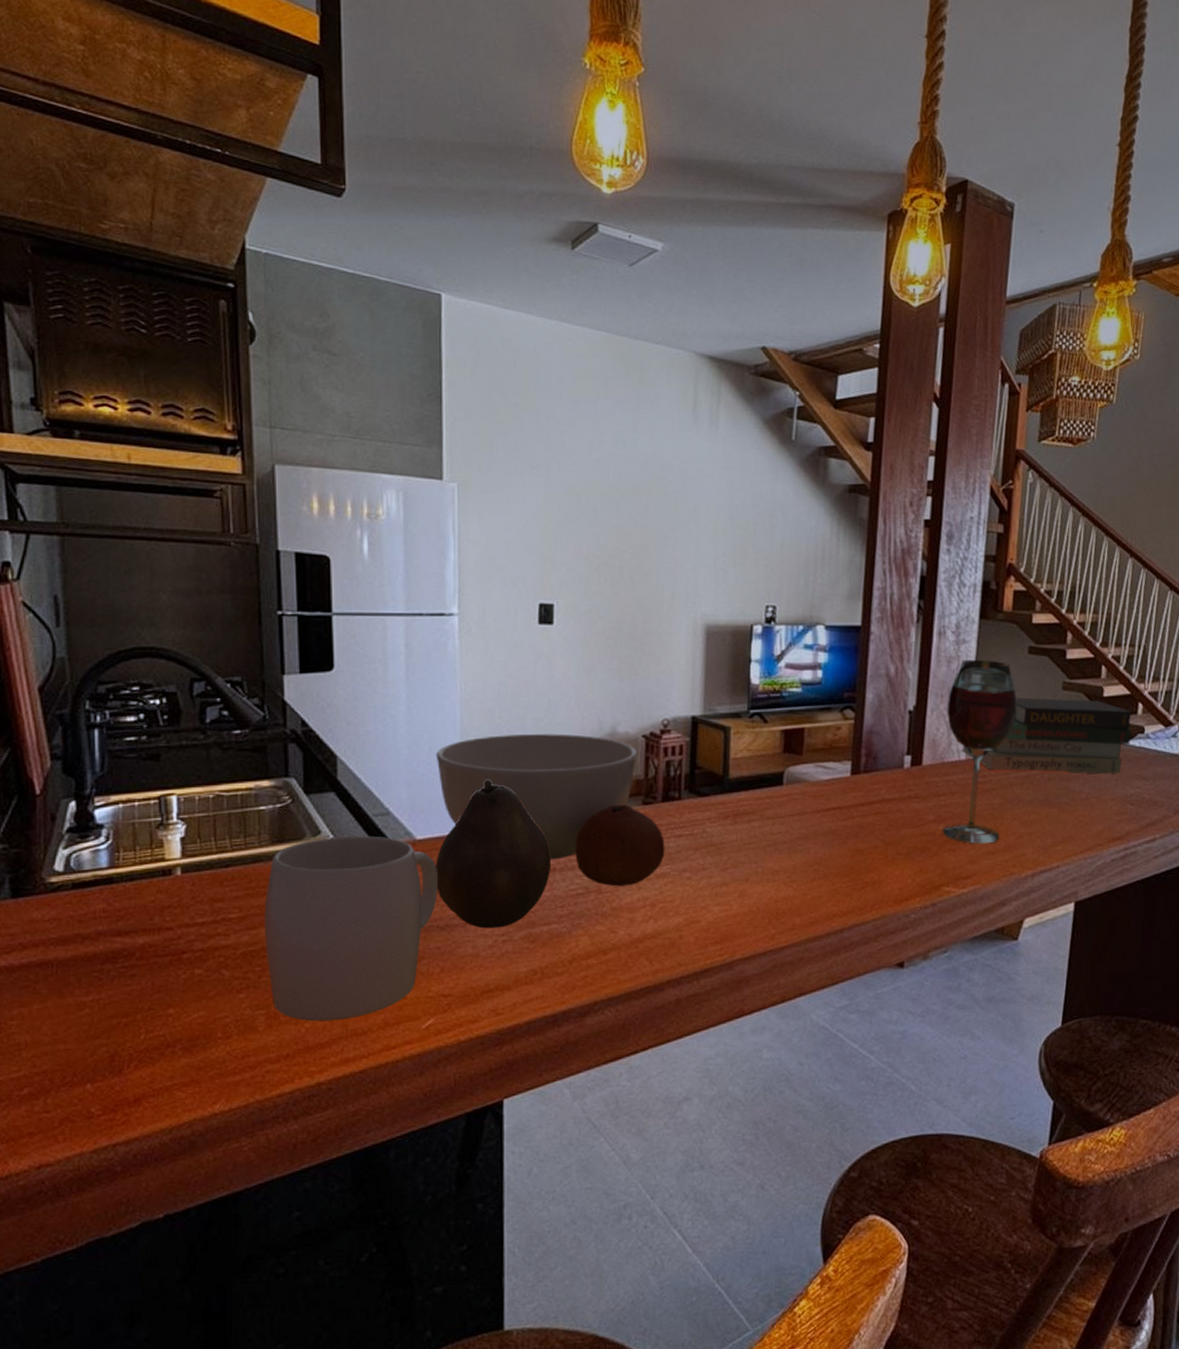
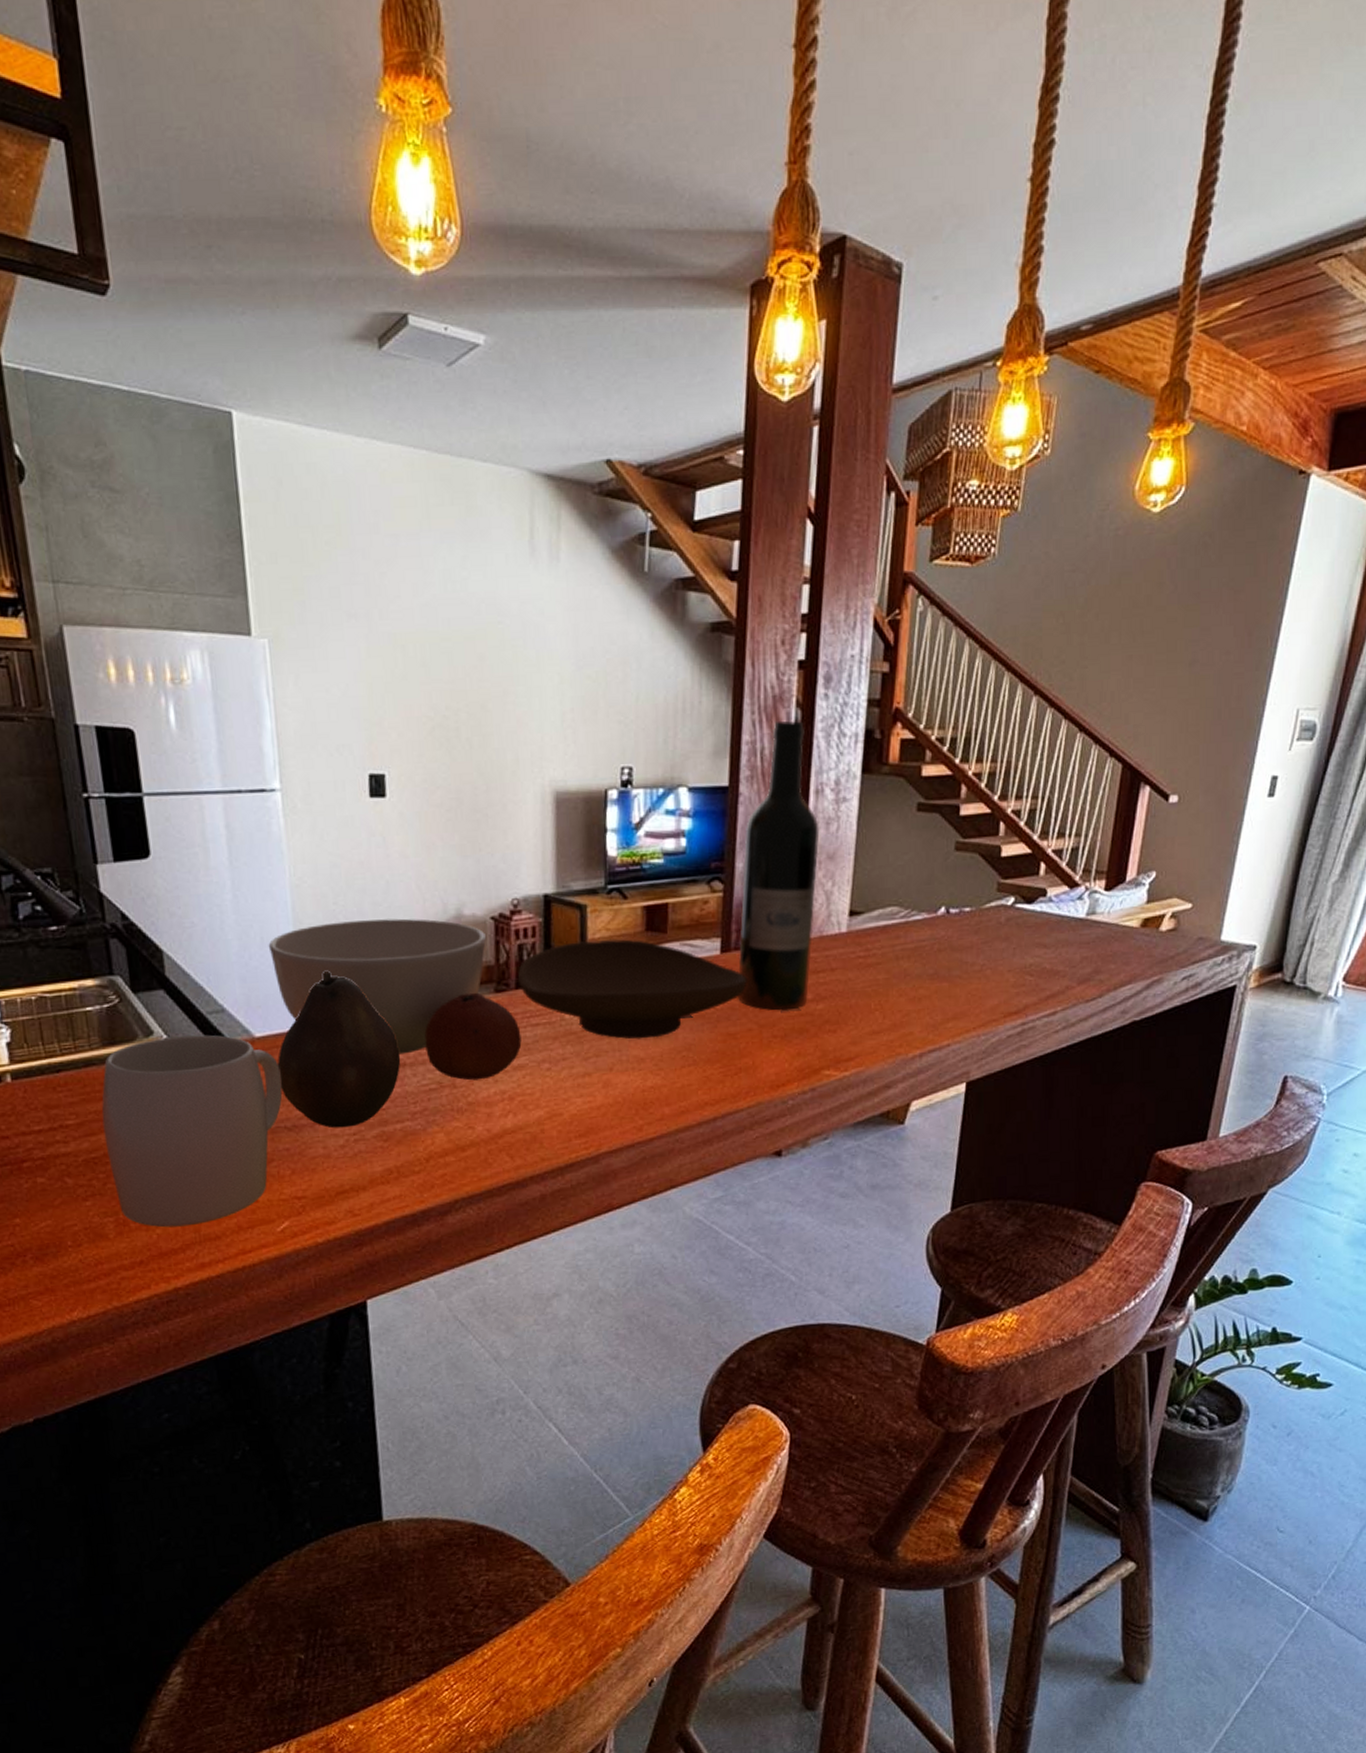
decorative bowl: none [664,758,875,852] -> present [517,938,747,1039]
wine bottle: none [866,570,942,830] -> present [738,720,820,1011]
wineglass: present [943,659,1018,844] -> none [822,819,905,1024]
books: present [960,697,1132,774] -> none [841,860,1033,944]

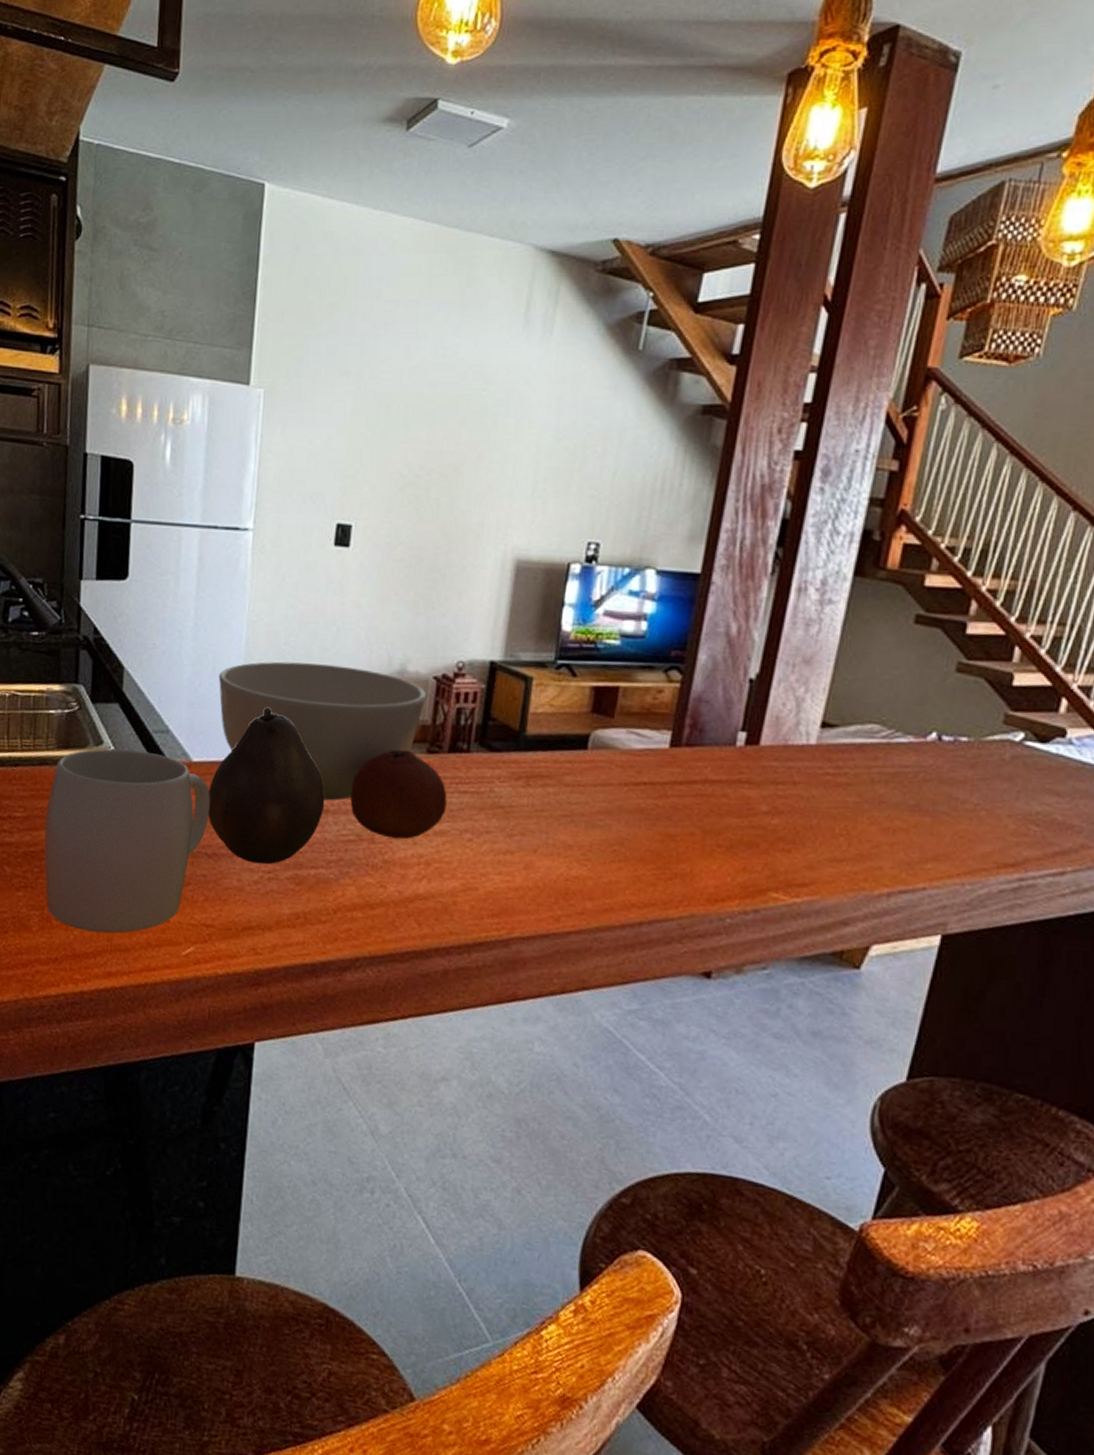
decorative bowl: present [517,938,747,1039] -> none [451,713,696,827]
wine bottle: present [738,720,820,1011] -> none [683,511,798,820]

